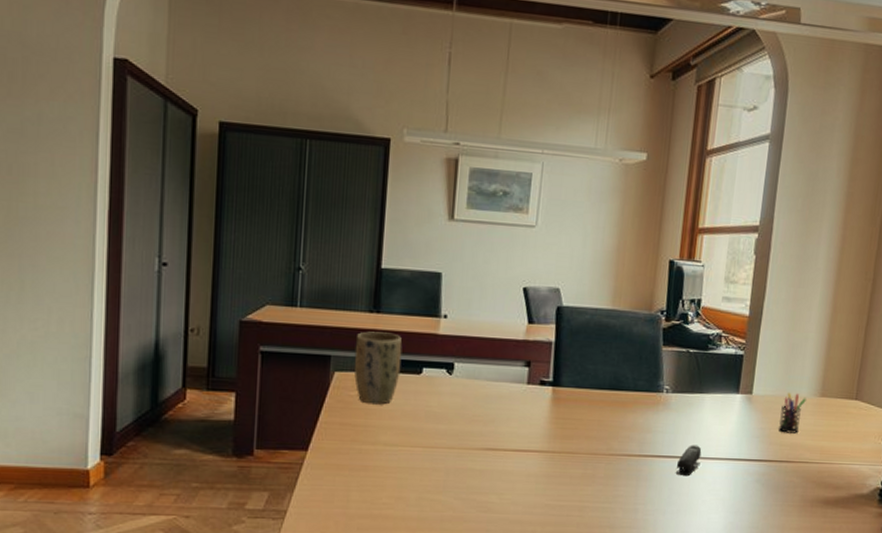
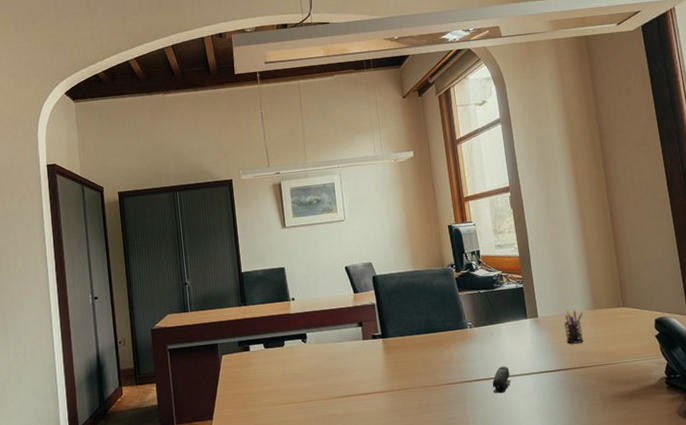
plant pot: present [353,331,403,405] -> none [232,318,269,376]

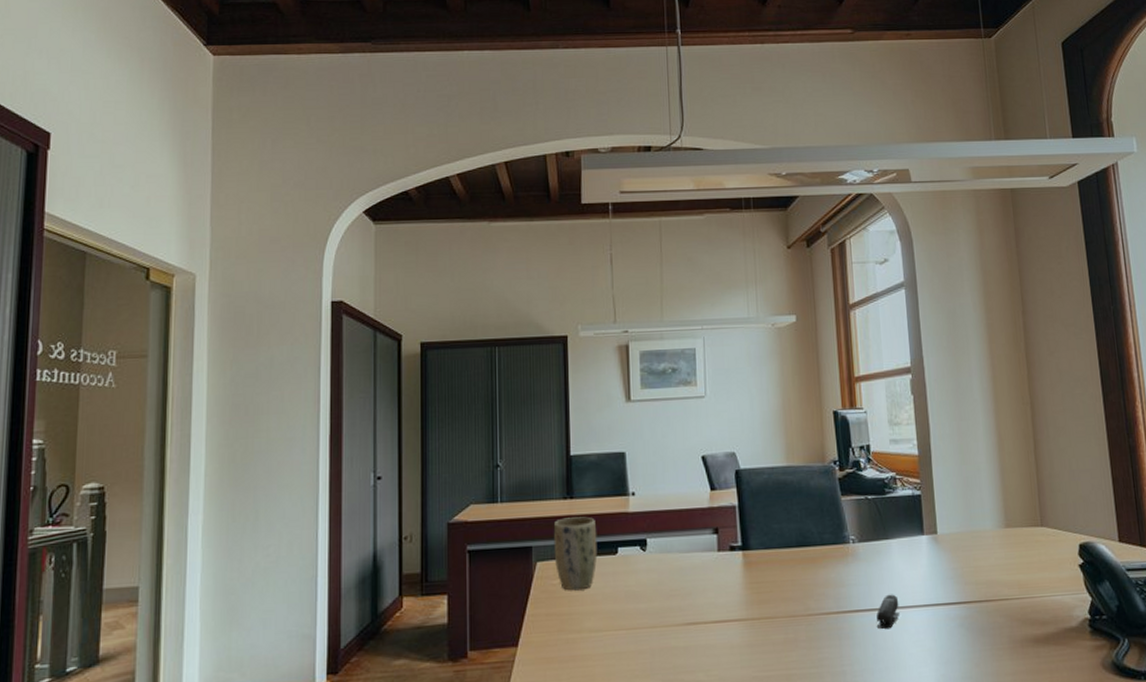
plant pot: none [232,318,269,376] -> present [553,516,598,591]
pen holder: present [564,310,583,344] -> none [969,526,992,570]

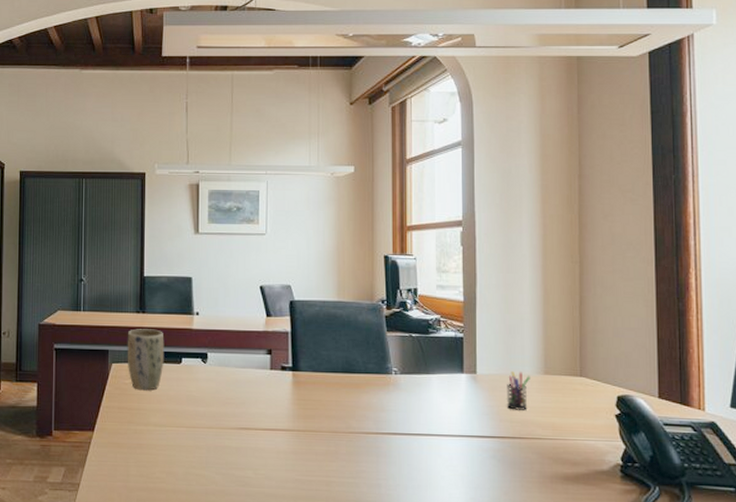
stapler: present [876,594,900,630] -> none [412,422,435,453]
pen holder: none [969,526,992,570] -> present [507,370,530,410]

